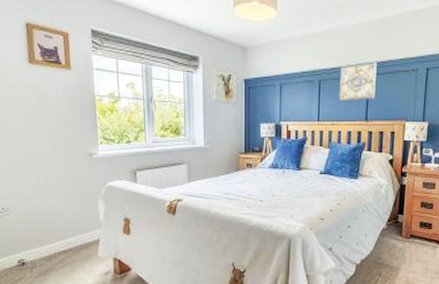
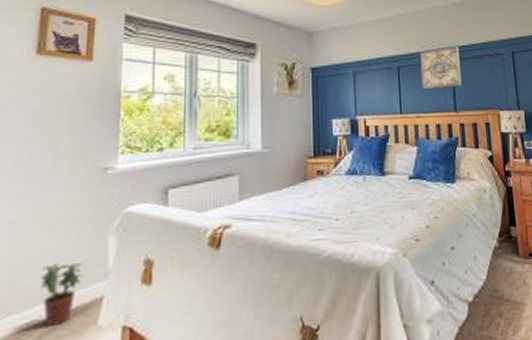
potted plant: none [58,216,85,254] -> present [41,263,84,326]

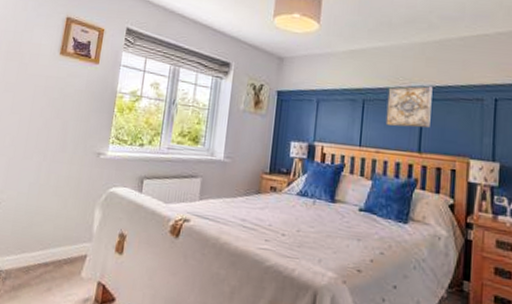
potted plant: present [41,263,84,326] -> none [45,221,75,269]

